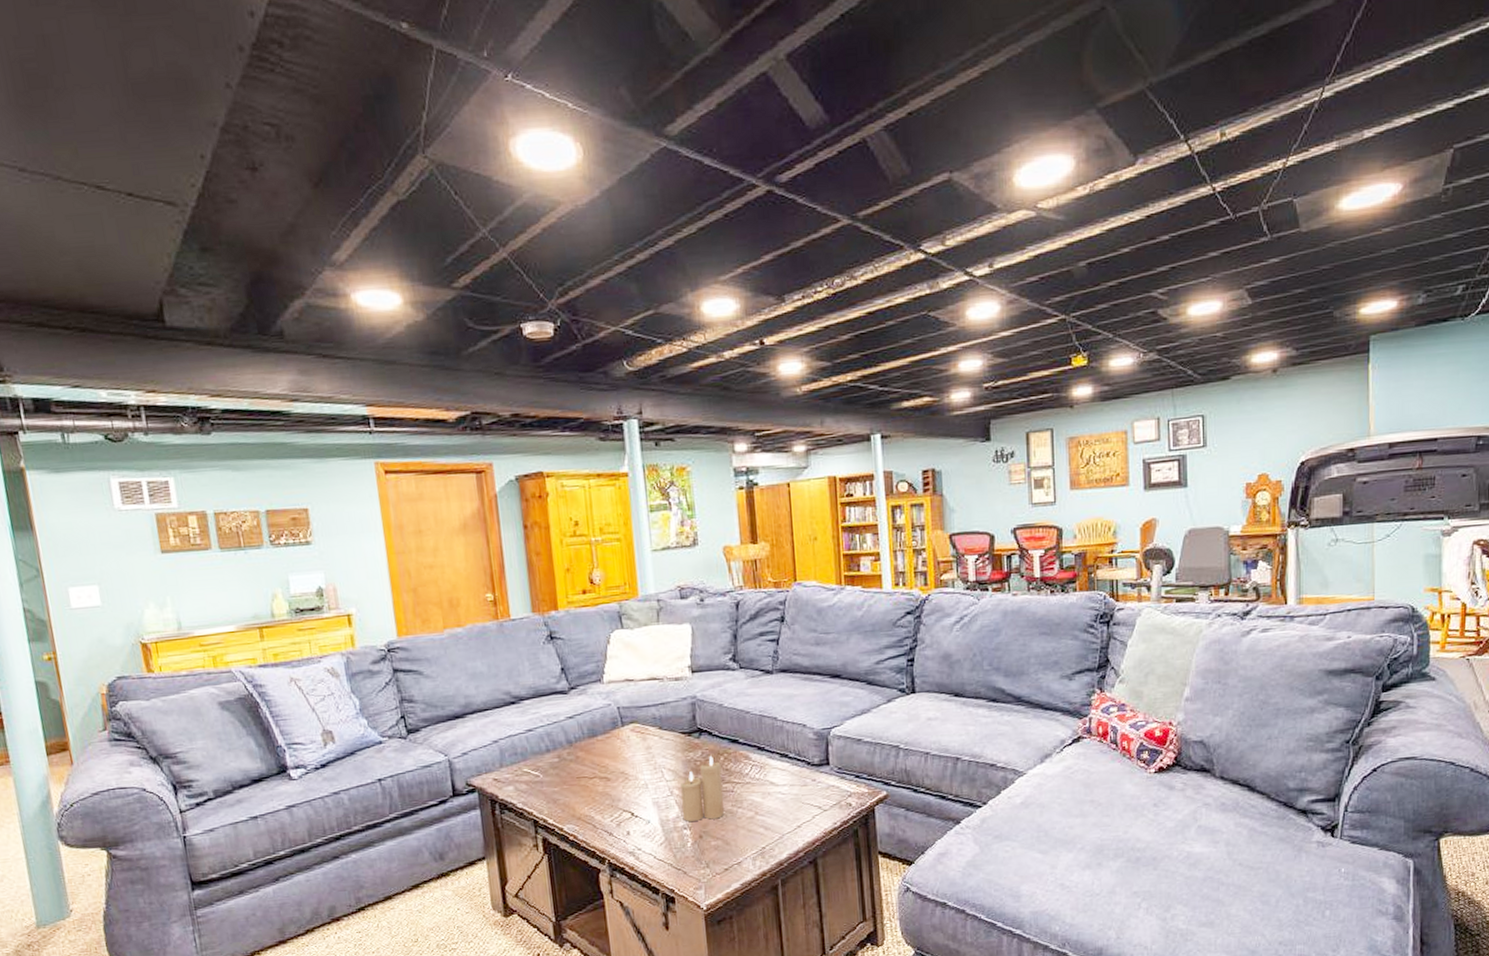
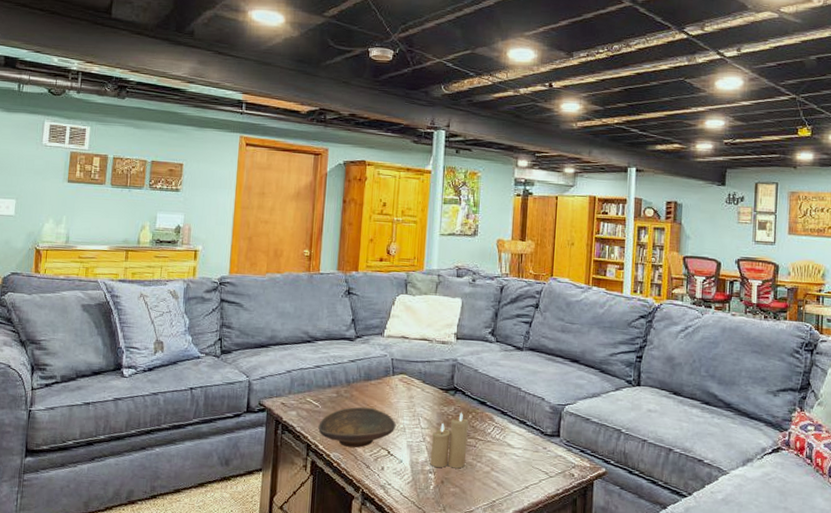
decorative bowl: none [543,767,636,817] -> present [318,406,396,448]

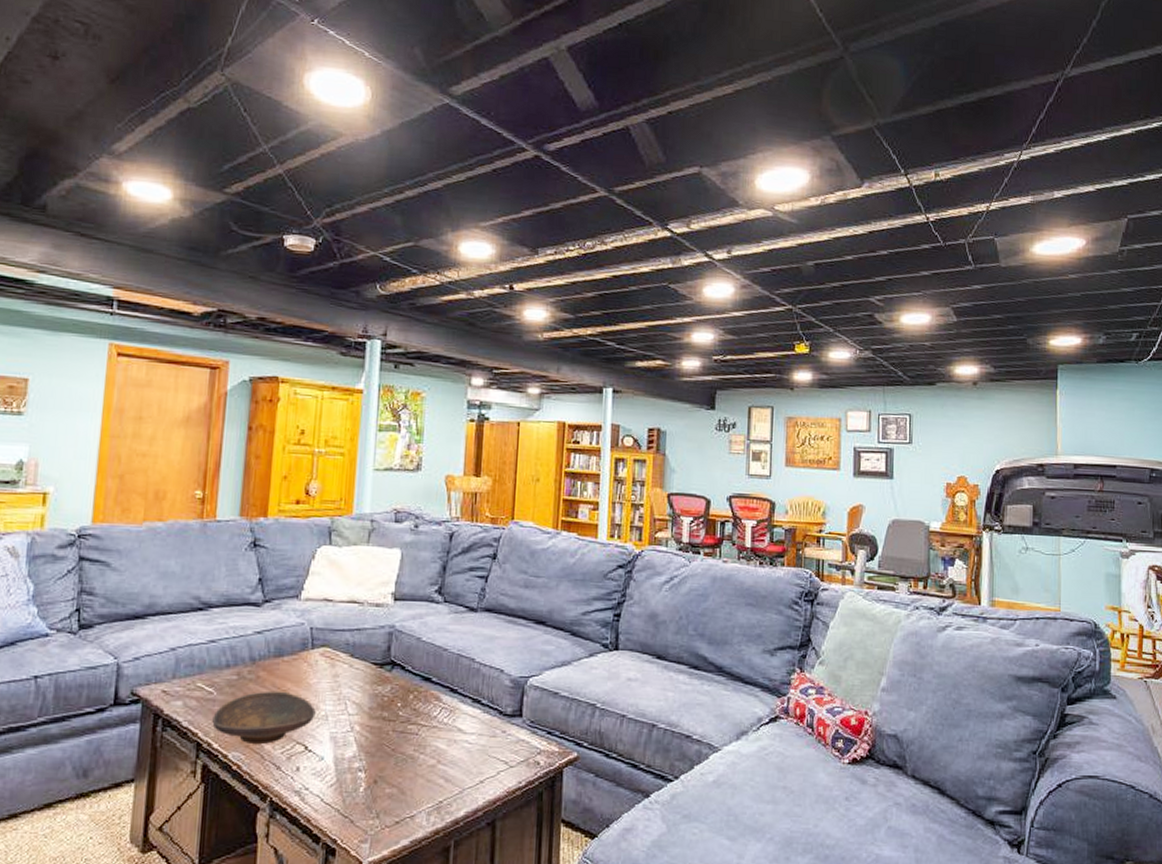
candle: present [430,412,469,469] -> none [360,692,409,764]

